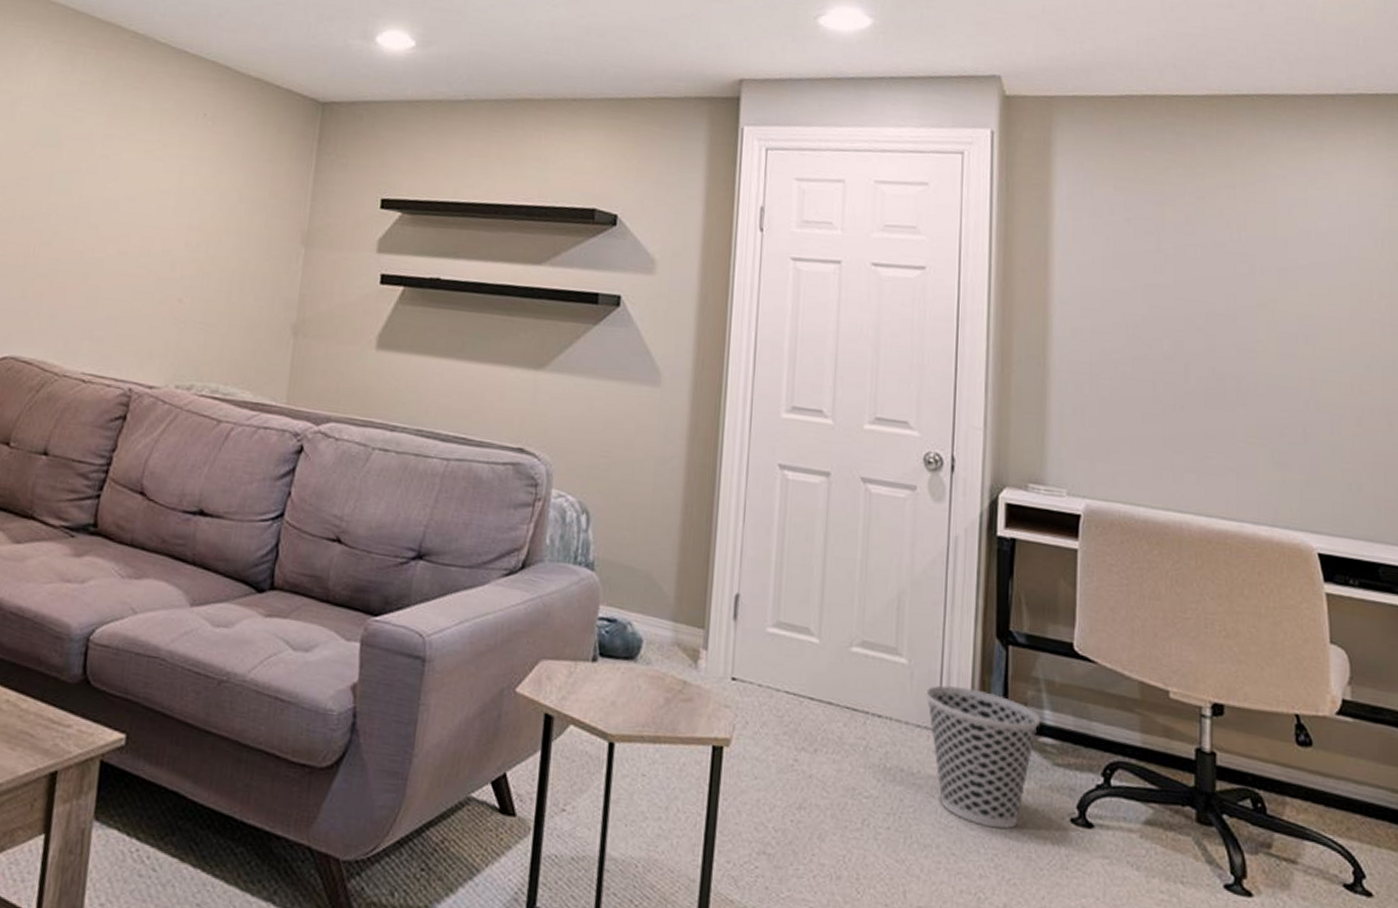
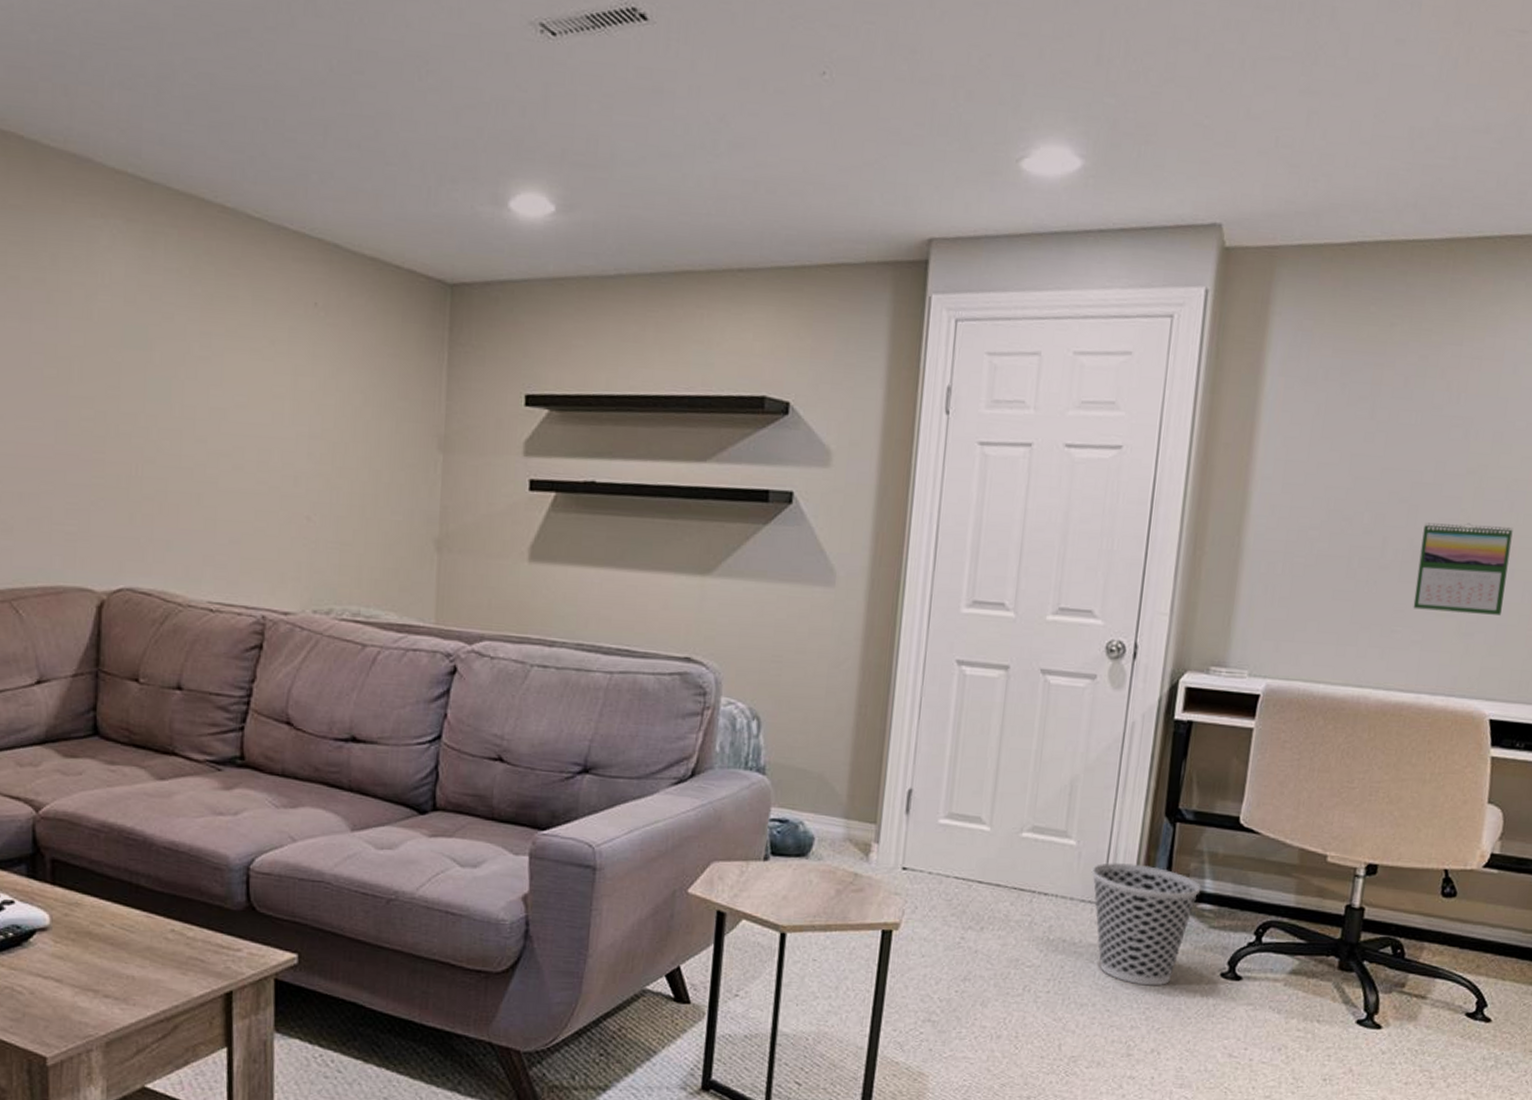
calendar: none [1223,351,1312,446] -> present [1413,522,1513,615]

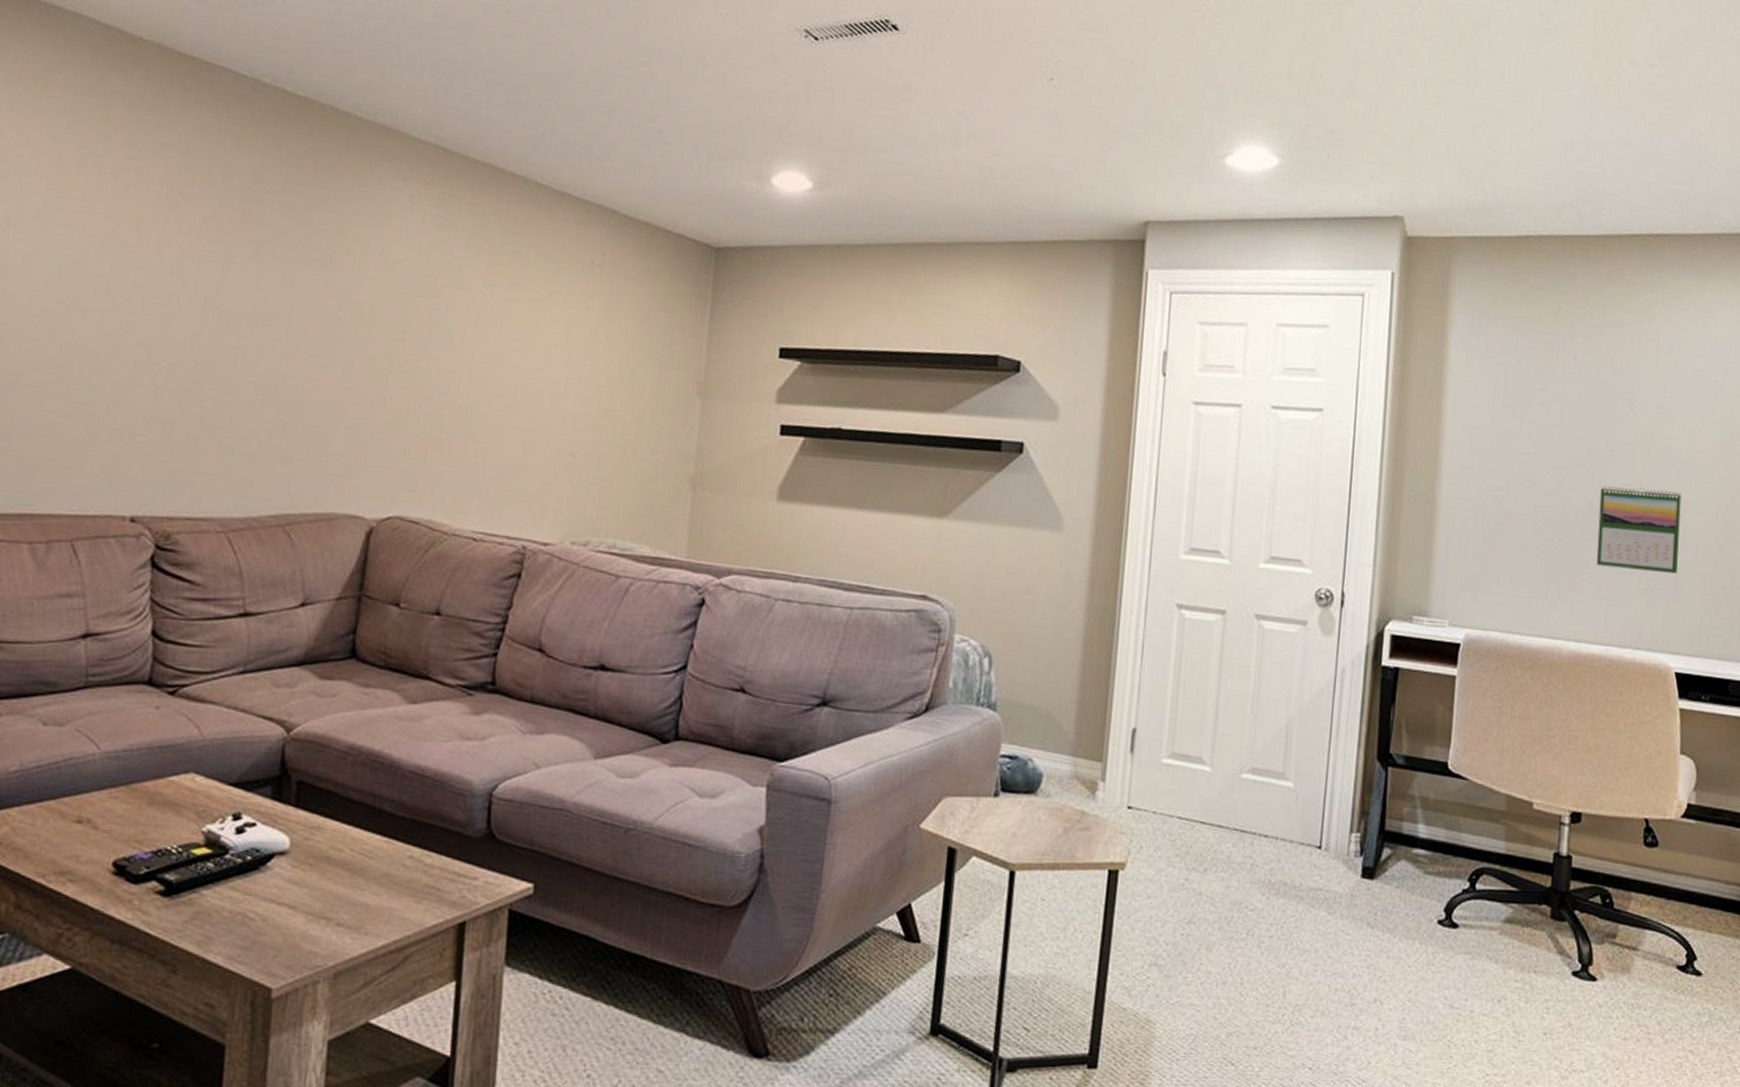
wastebasket: present [1091,862,1201,986] -> none [1309,805,1415,933]

